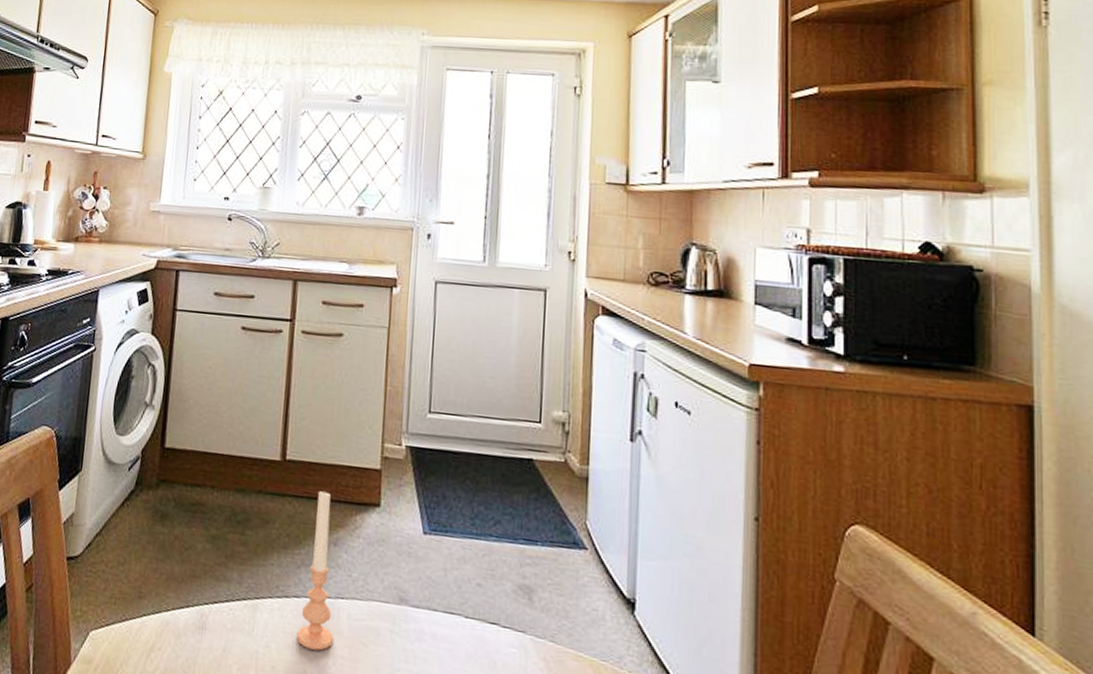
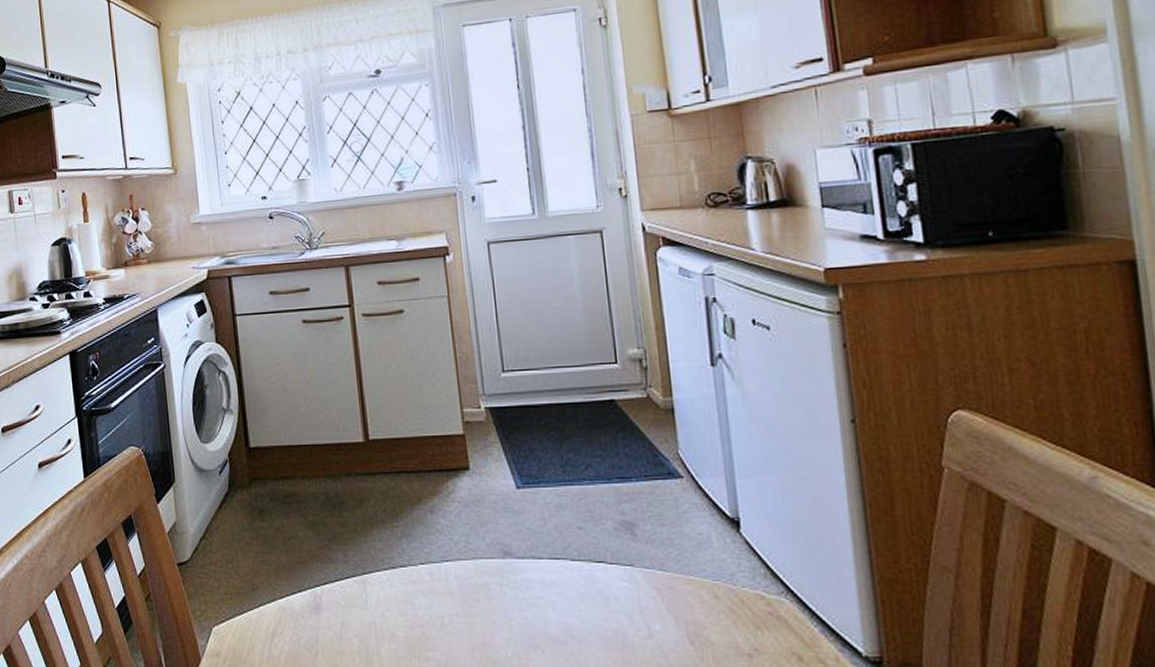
candle: present [296,490,334,651] -> none [407,463,446,612]

